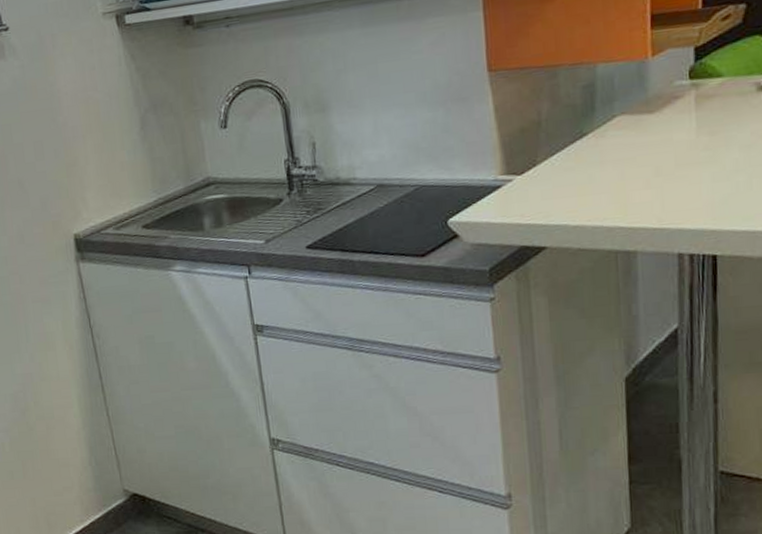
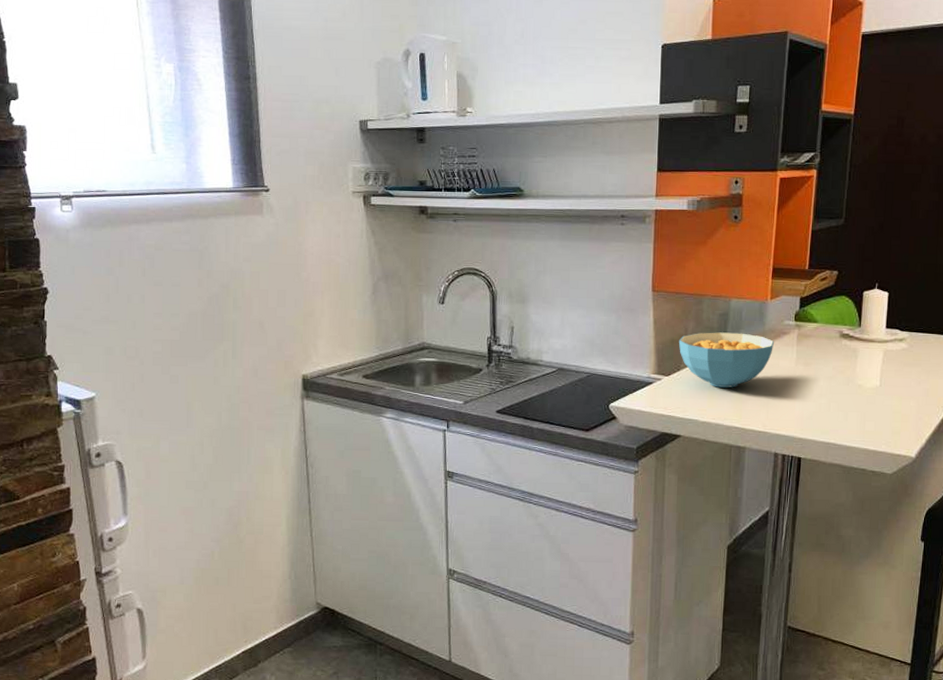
cereal bowl: none [530,105,664,181] -> present [678,332,775,388]

